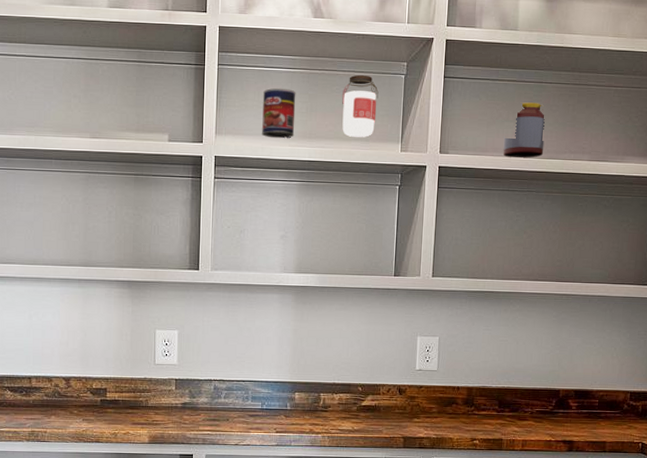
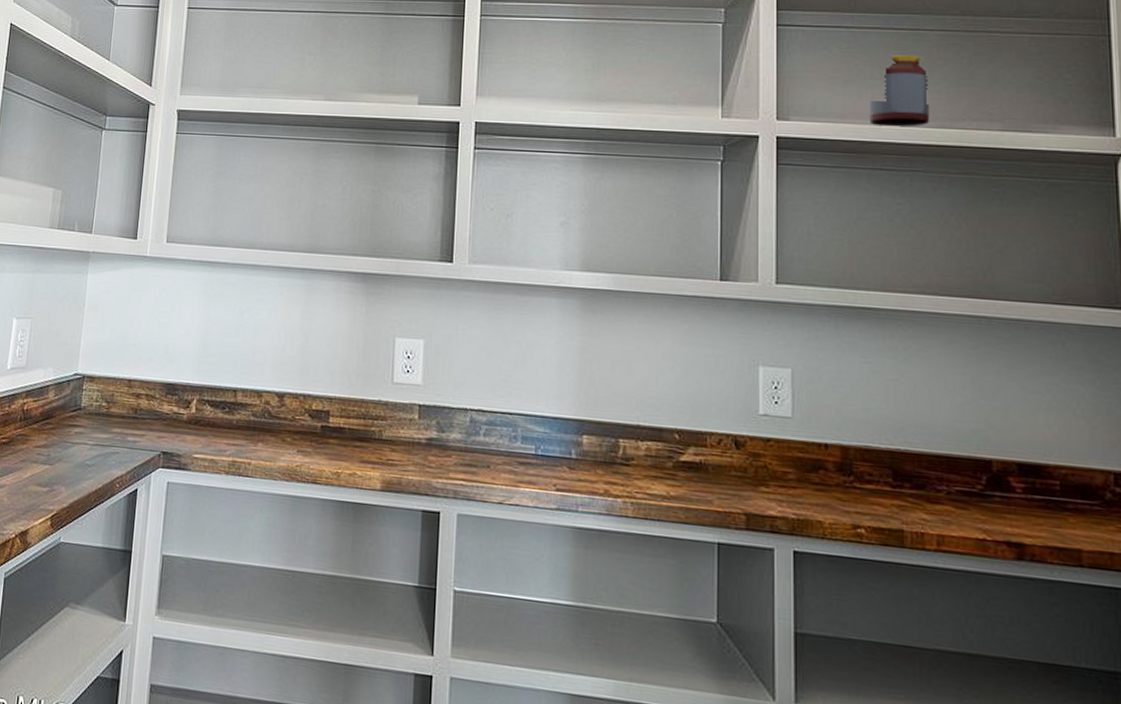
can: present [262,88,296,139] -> none [535,42,579,101]
jar: present [342,74,379,137] -> none [639,24,688,100]

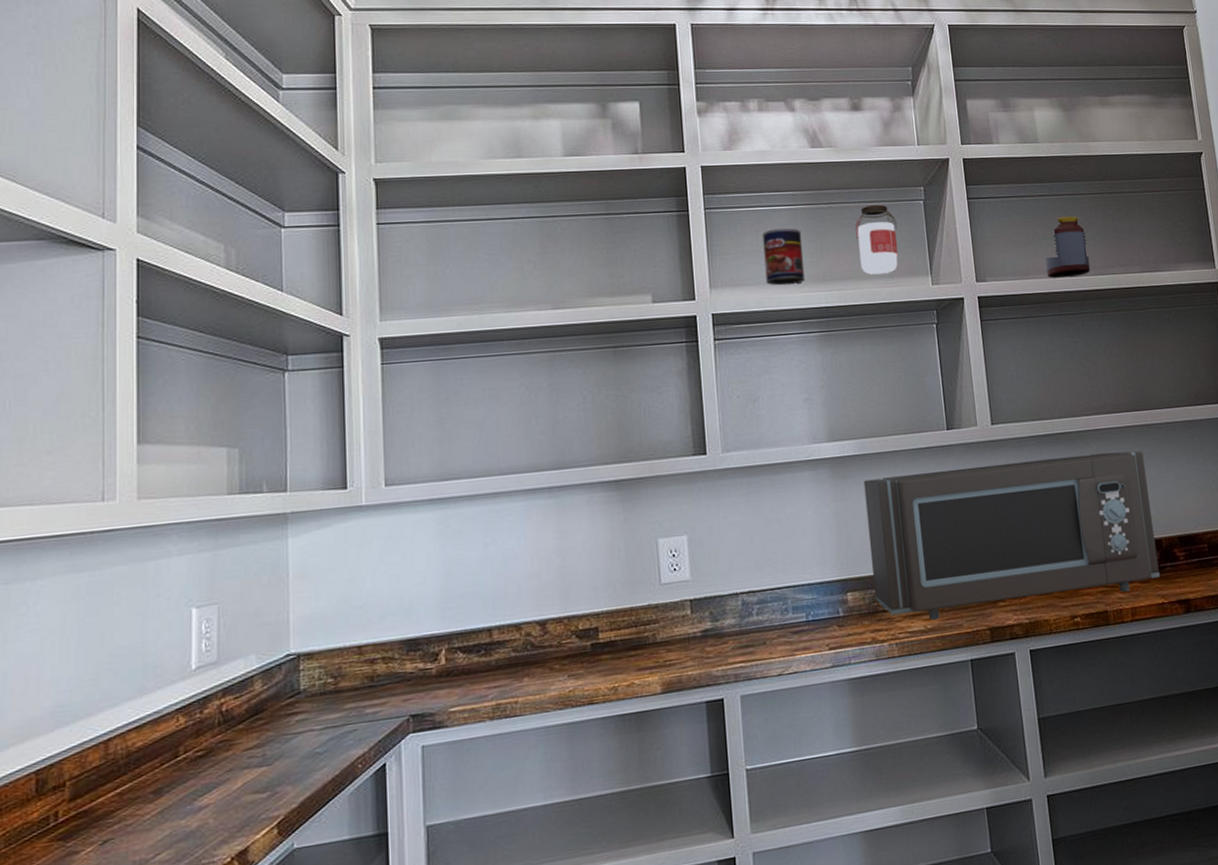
can: none [535,42,579,101] -> present [762,228,806,286]
microwave: none [613,319,984,514] -> present [863,450,1160,620]
jar: none [639,24,688,100] -> present [855,204,899,275]

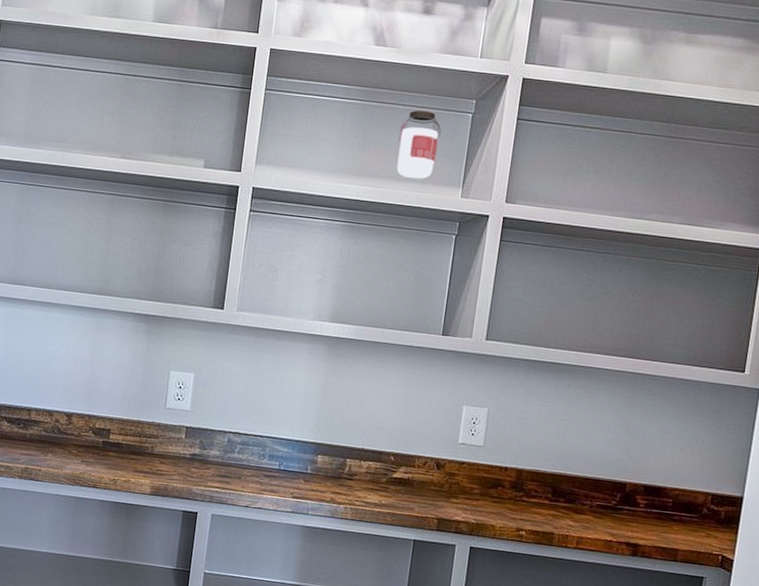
can: present [762,228,806,286] -> none [306,118,349,174]
microwave: present [863,450,1160,620] -> none [342,363,631,521]
jar: present [1044,216,1091,279] -> none [579,153,632,216]

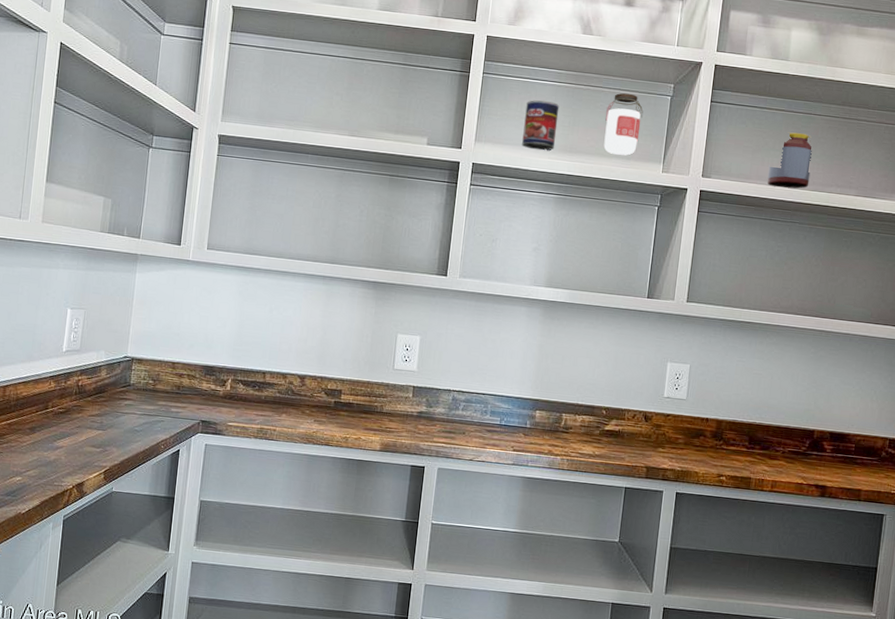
can: none [306,118,349,174] -> present [522,100,560,151]
jar: none [579,153,632,216] -> present [767,132,813,189]

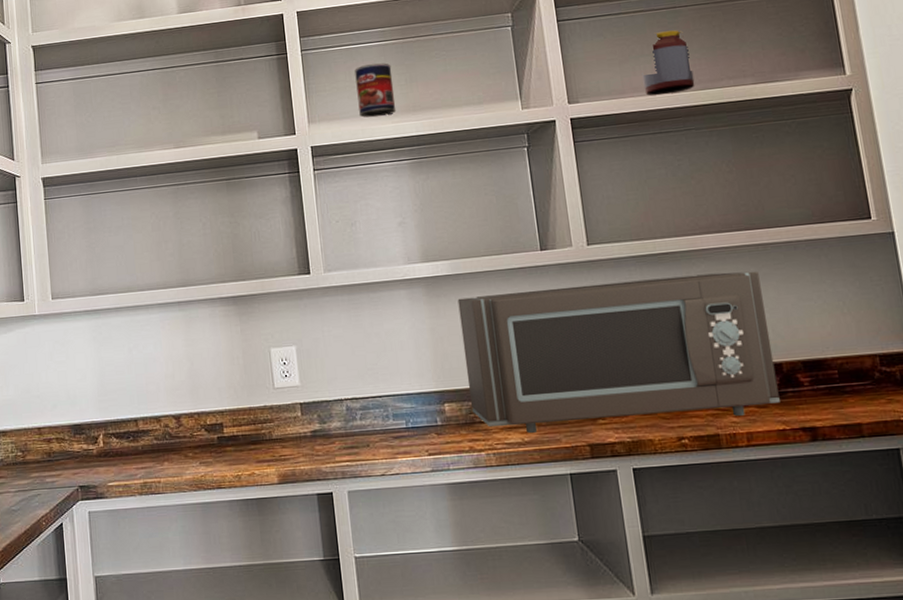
microwave: none [558,324,817,467] -> present [457,271,780,433]
jar: present [603,93,644,156] -> none [443,33,487,103]

